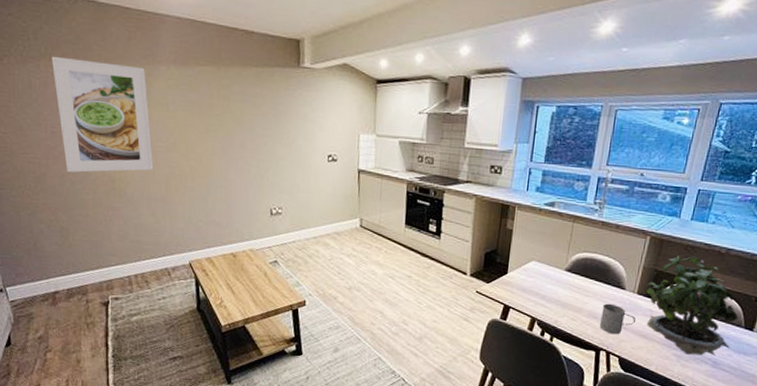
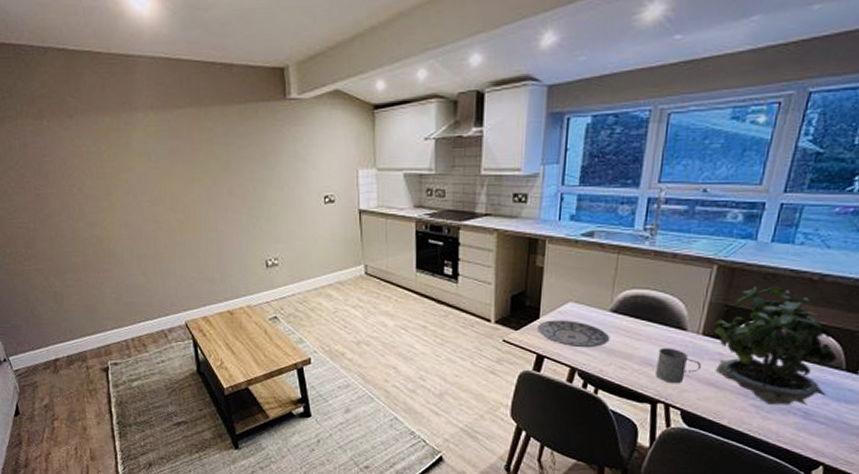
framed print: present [51,56,154,173] -> none [27,113,141,235]
plate: none [505,275,565,301] -> present [537,320,610,348]

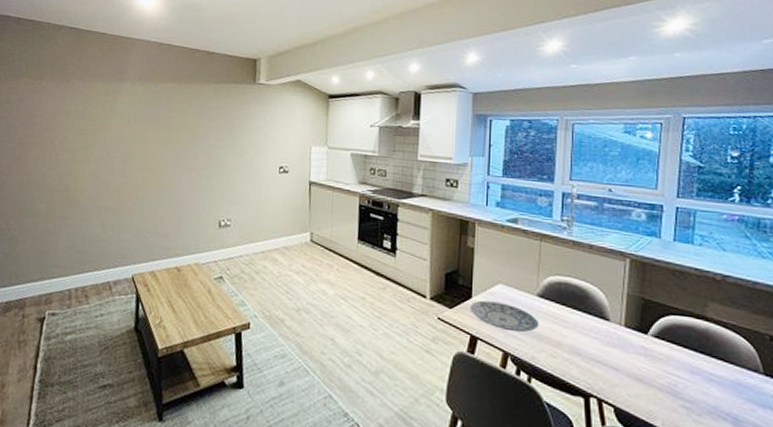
mug: present [656,347,701,384] -> none [586,337,627,377]
potted plant: present [714,286,838,405] -> none [634,281,754,409]

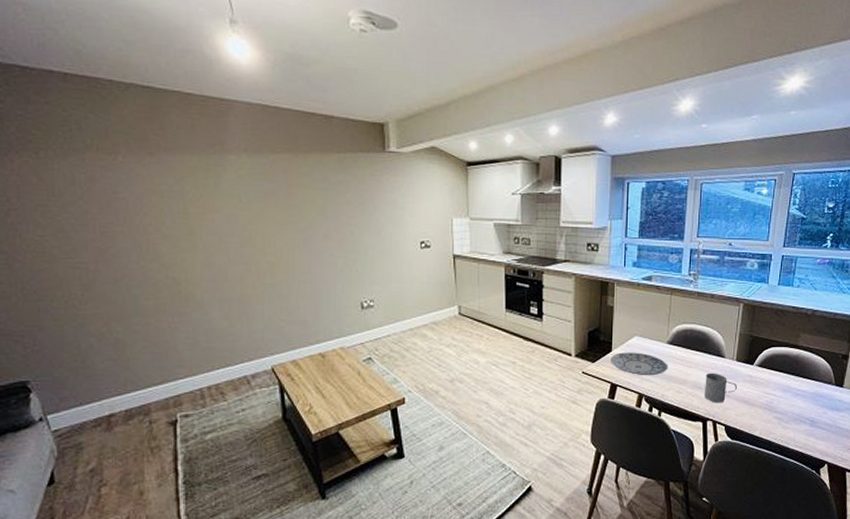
mug: none [586,337,627,377] -> present [705,373,737,403]

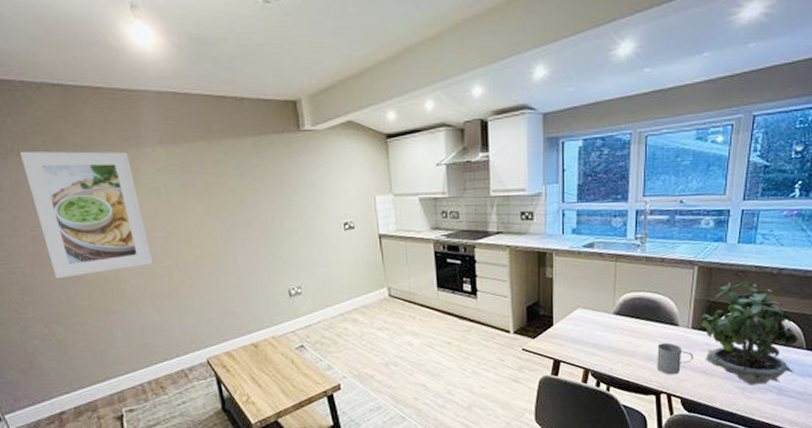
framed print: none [99,147,226,276] -> present [19,151,153,278]
plate: present [610,352,668,376] -> none [552,325,616,350]
potted plant: none [744,320,829,416] -> present [700,281,799,385]

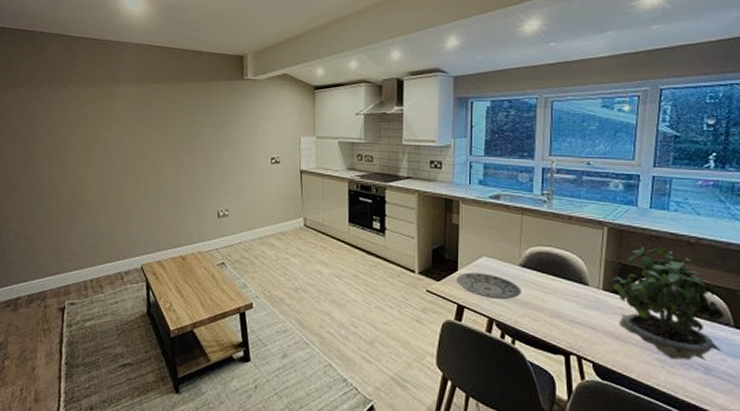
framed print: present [19,151,153,278] -> none [29,83,112,184]
plate: none [552,325,616,350] -> present [457,272,522,300]
mug: present [657,342,693,375] -> none [566,301,605,337]

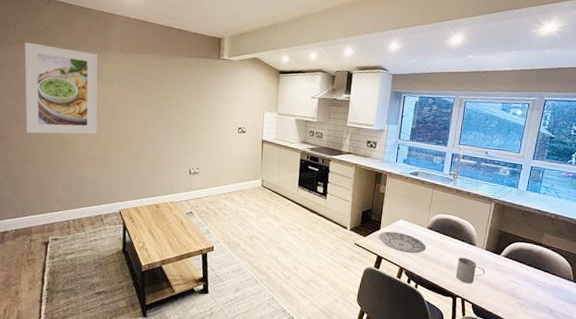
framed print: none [29,83,112,184] -> present [24,42,98,134]
mug: none [566,301,605,337] -> present [456,257,485,284]
potted plant: present [611,247,726,360] -> none [493,219,569,304]

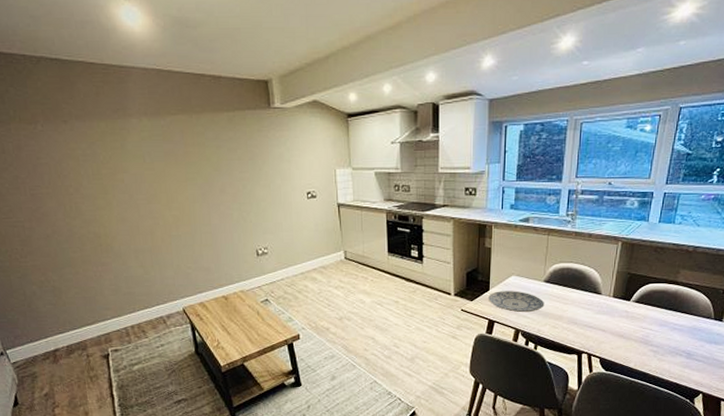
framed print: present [24,42,98,134] -> none [21,118,138,232]
mug: present [456,257,485,284] -> none [580,309,613,338]

